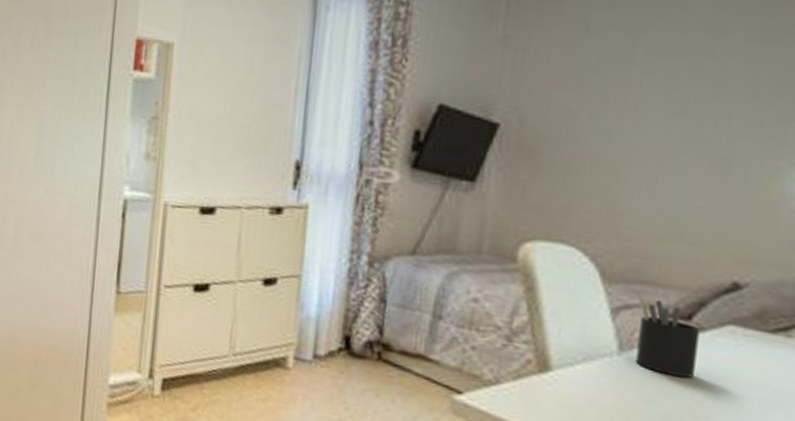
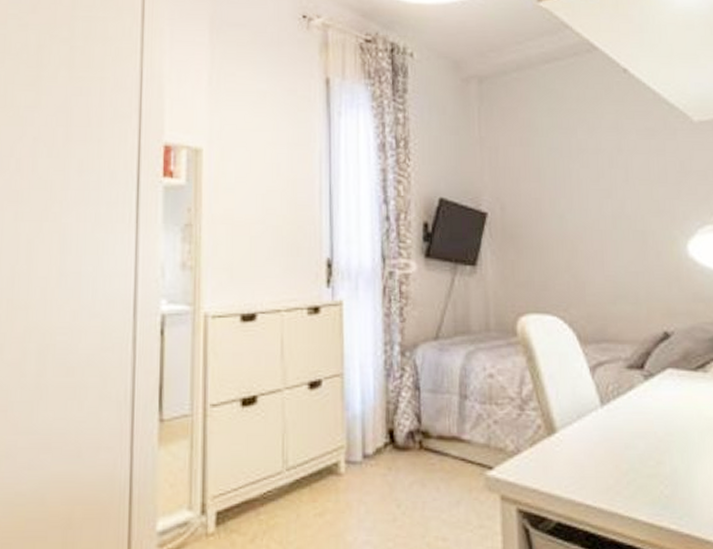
pen holder: present [635,288,700,378] -> none [604,346,653,419]

